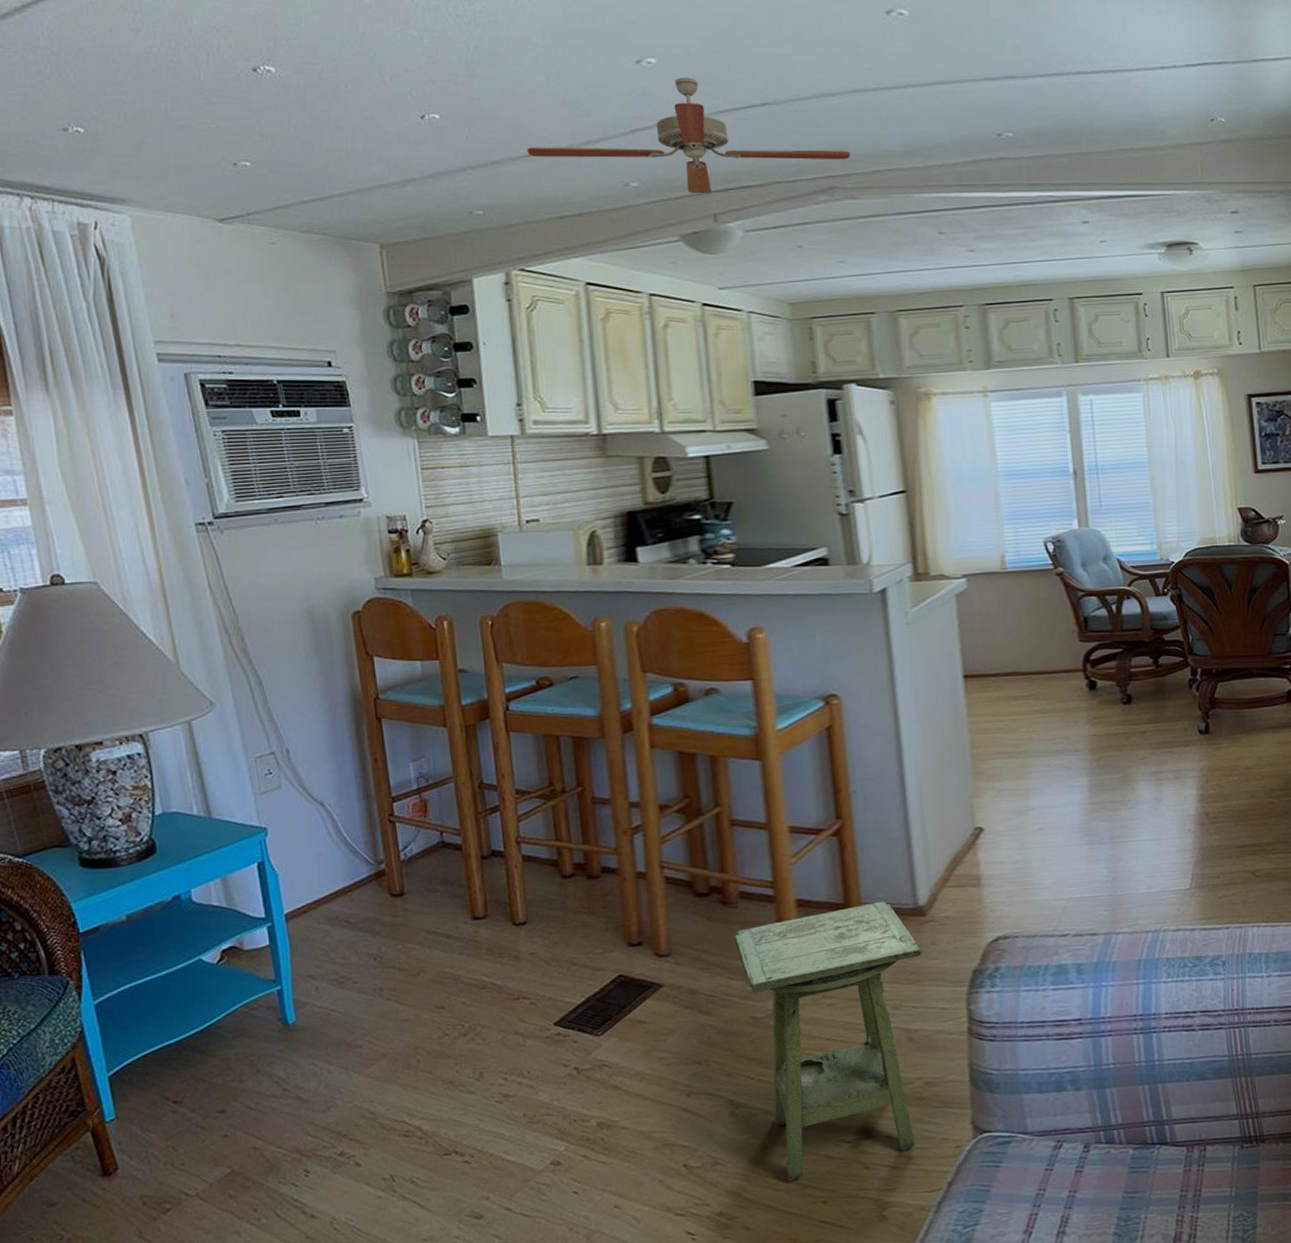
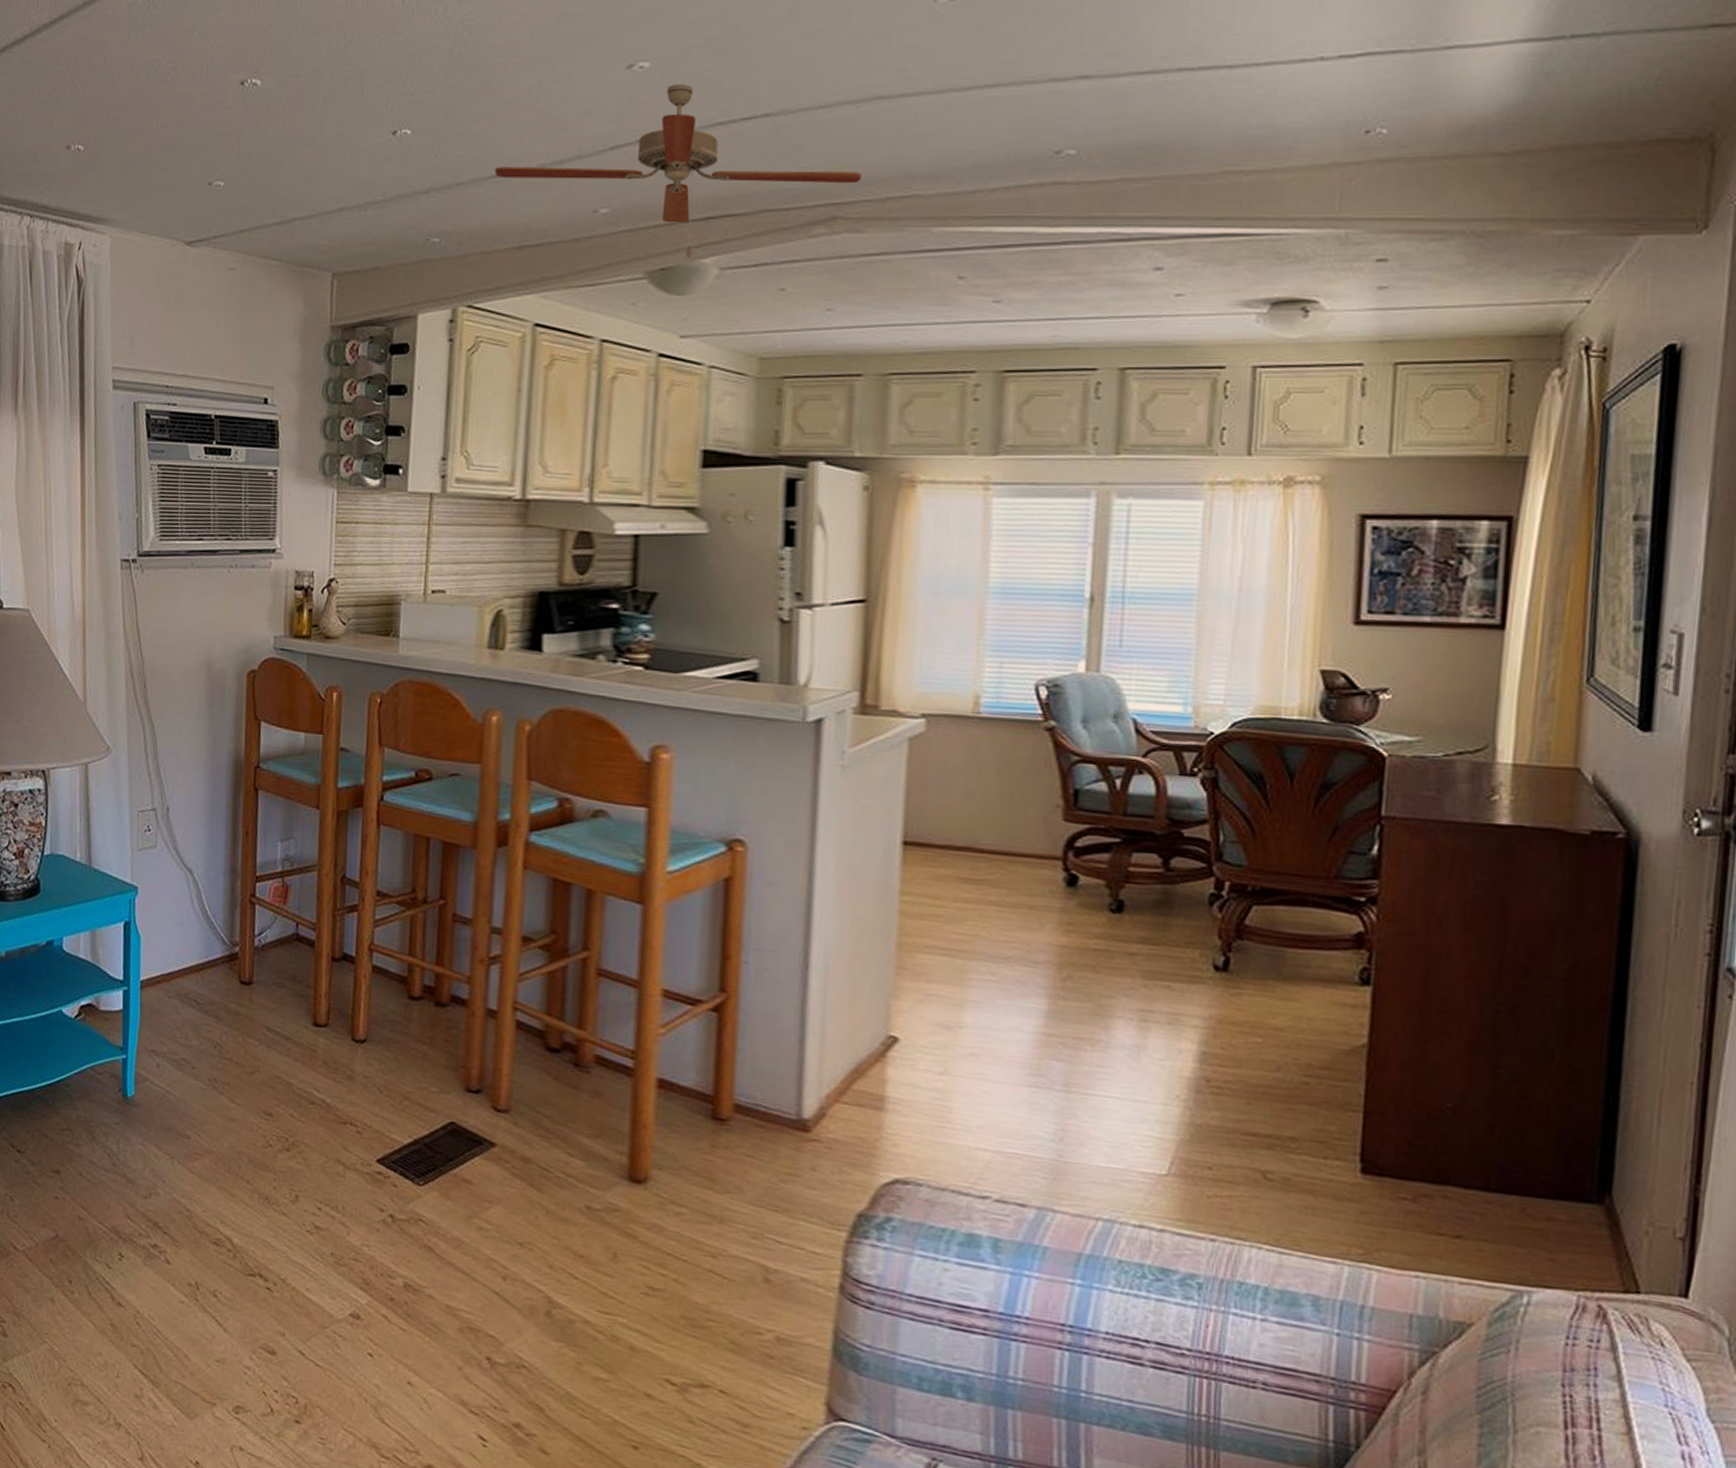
side table: present [733,901,922,1181] -> none [580,1099,798,1413]

